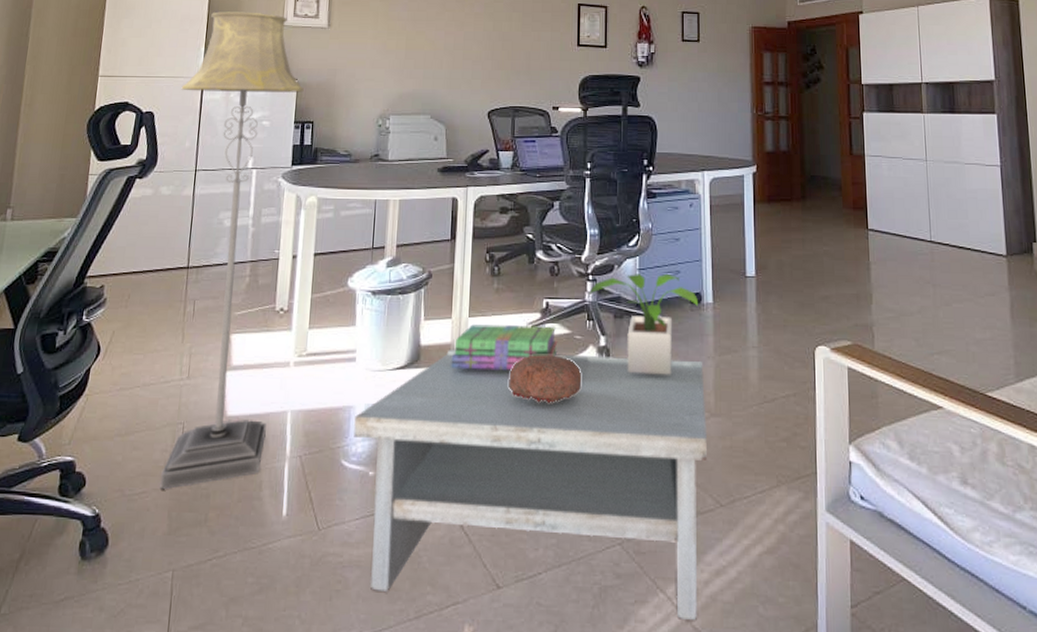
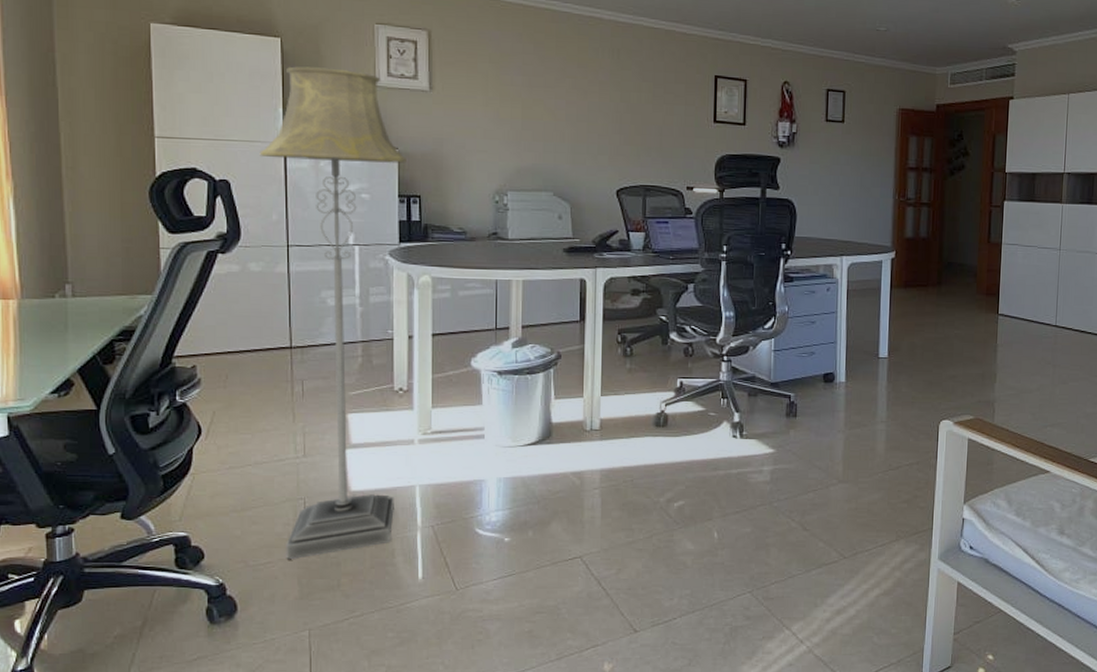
coffee table: present [354,349,707,620] -> none [487,426,834,650]
stack of books: present [451,324,558,371] -> none [584,403,692,445]
decorative bowl: present [509,354,582,403] -> none [643,429,716,474]
potted plant: present [589,273,699,375] -> none [723,354,832,447]

